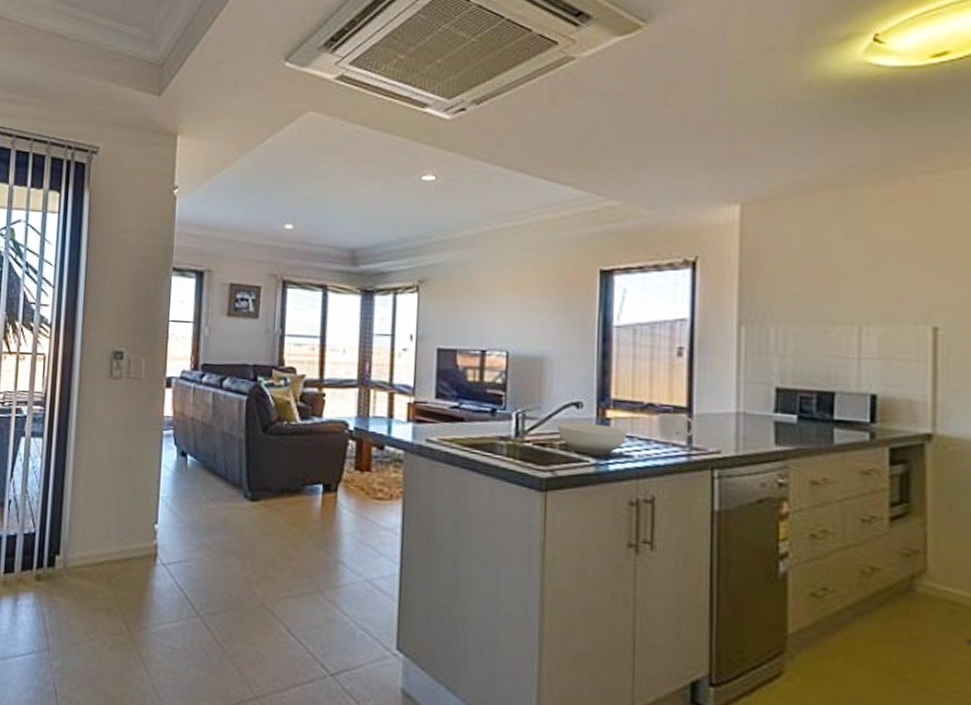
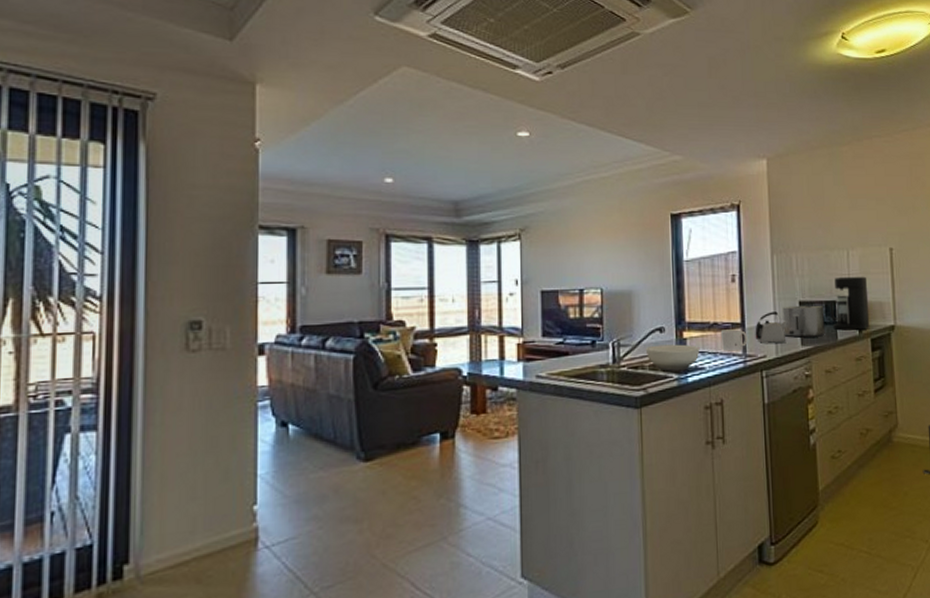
kettle: none [706,397,757,438] -> present [755,311,788,345]
toaster: none [749,392,815,438] -> present [783,305,825,338]
coffee maker: none [824,360,890,436] -> present [830,276,870,331]

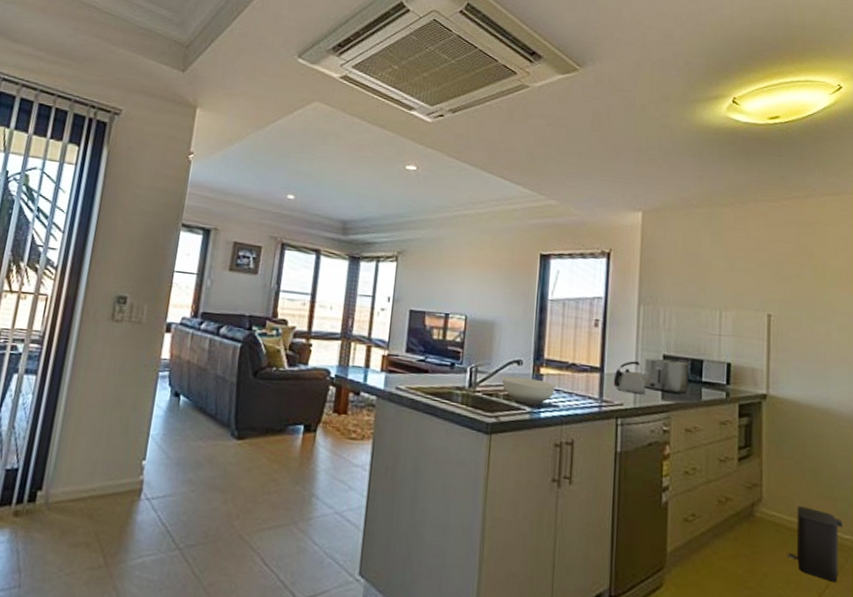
mug: present [720,329,748,353] -> none [577,371,606,396]
coffee maker: present [830,276,870,331] -> none [696,336,740,395]

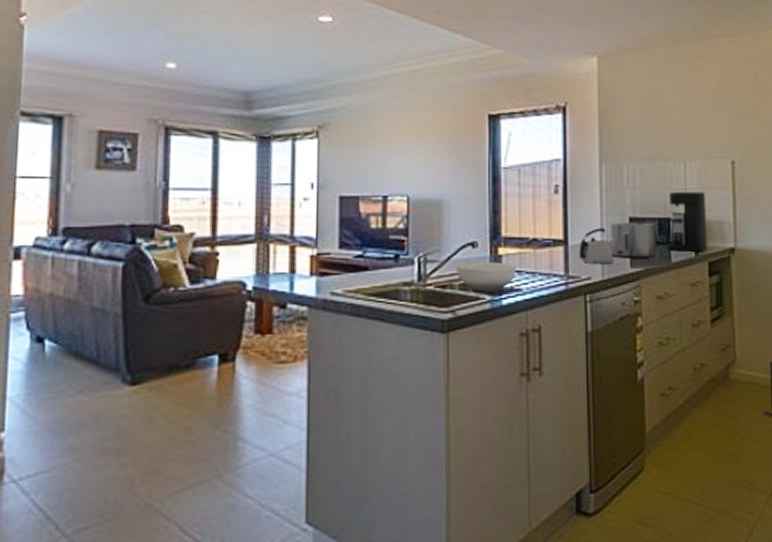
coffee maker: none [696,336,740,395] -> present [663,191,708,253]

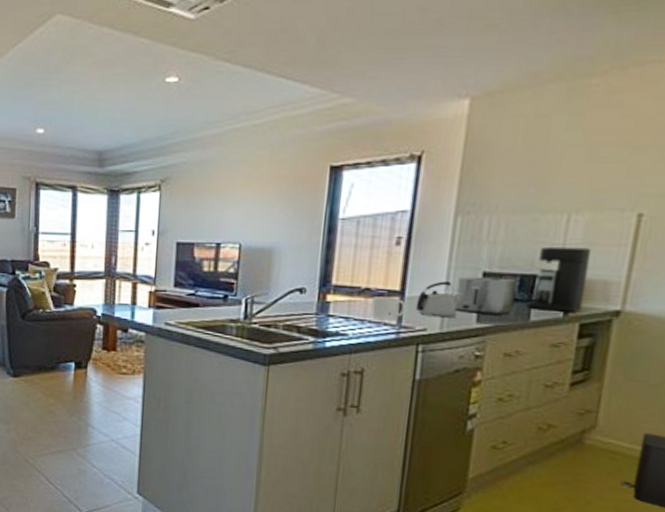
bowl: present [455,261,517,292] -> none [281,305,345,335]
mug: none [540,247,571,273] -> present [371,296,406,322]

